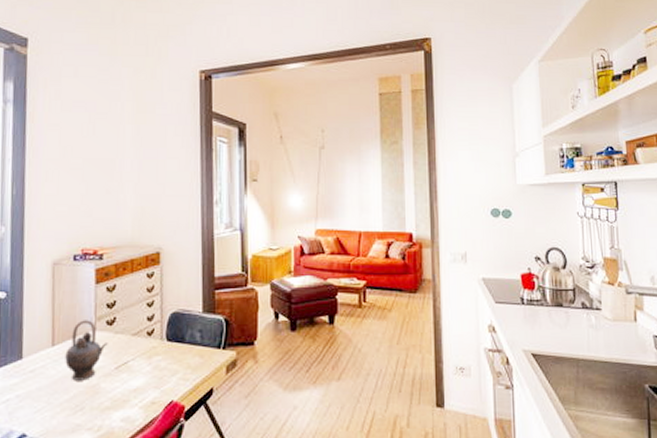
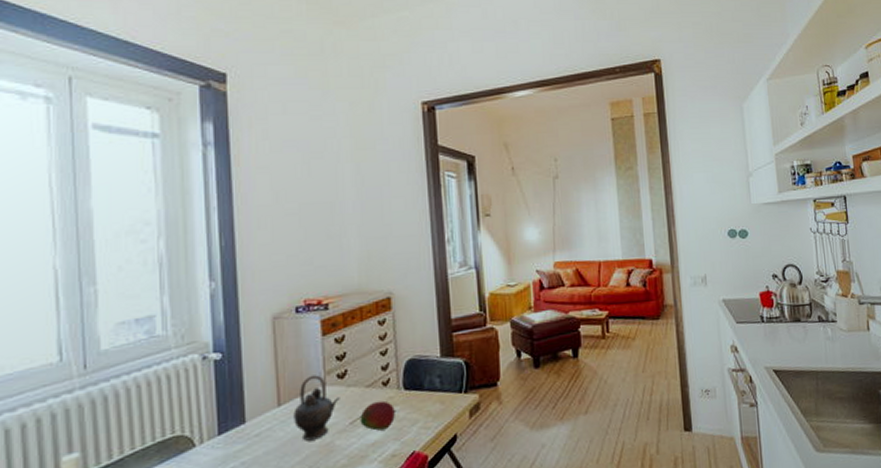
fruit: none [124,349,158,378] -> present [360,400,396,431]

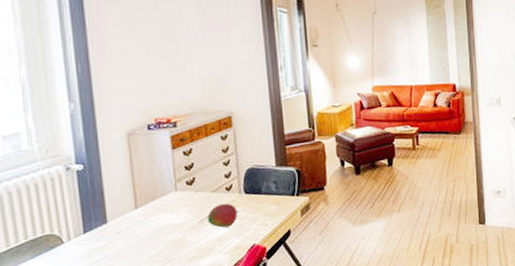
teapot: present [293,375,340,441] -> none [149,182,190,237]

